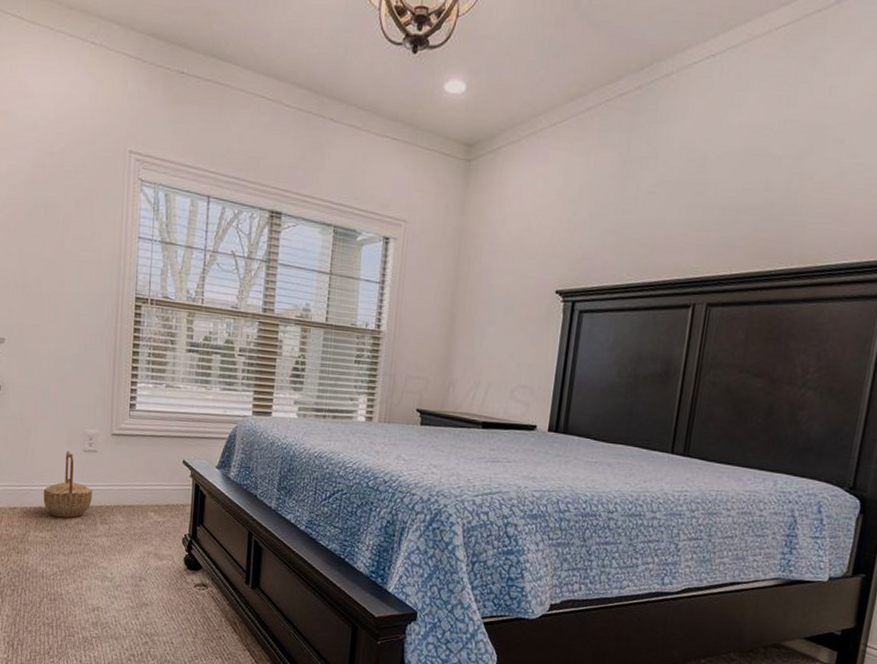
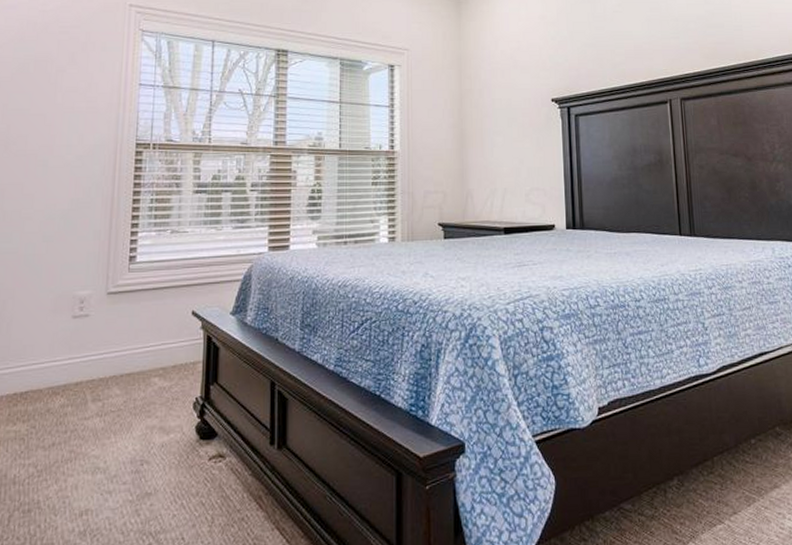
basket: present [43,450,92,518] -> none [19,319,83,403]

